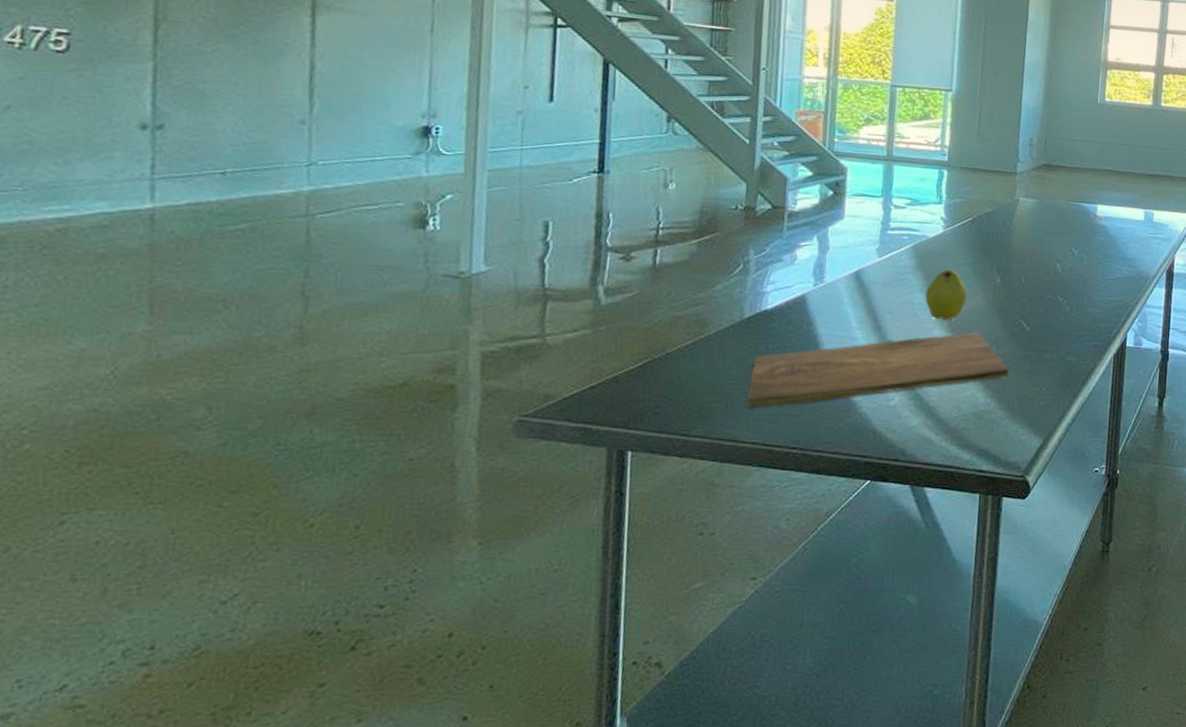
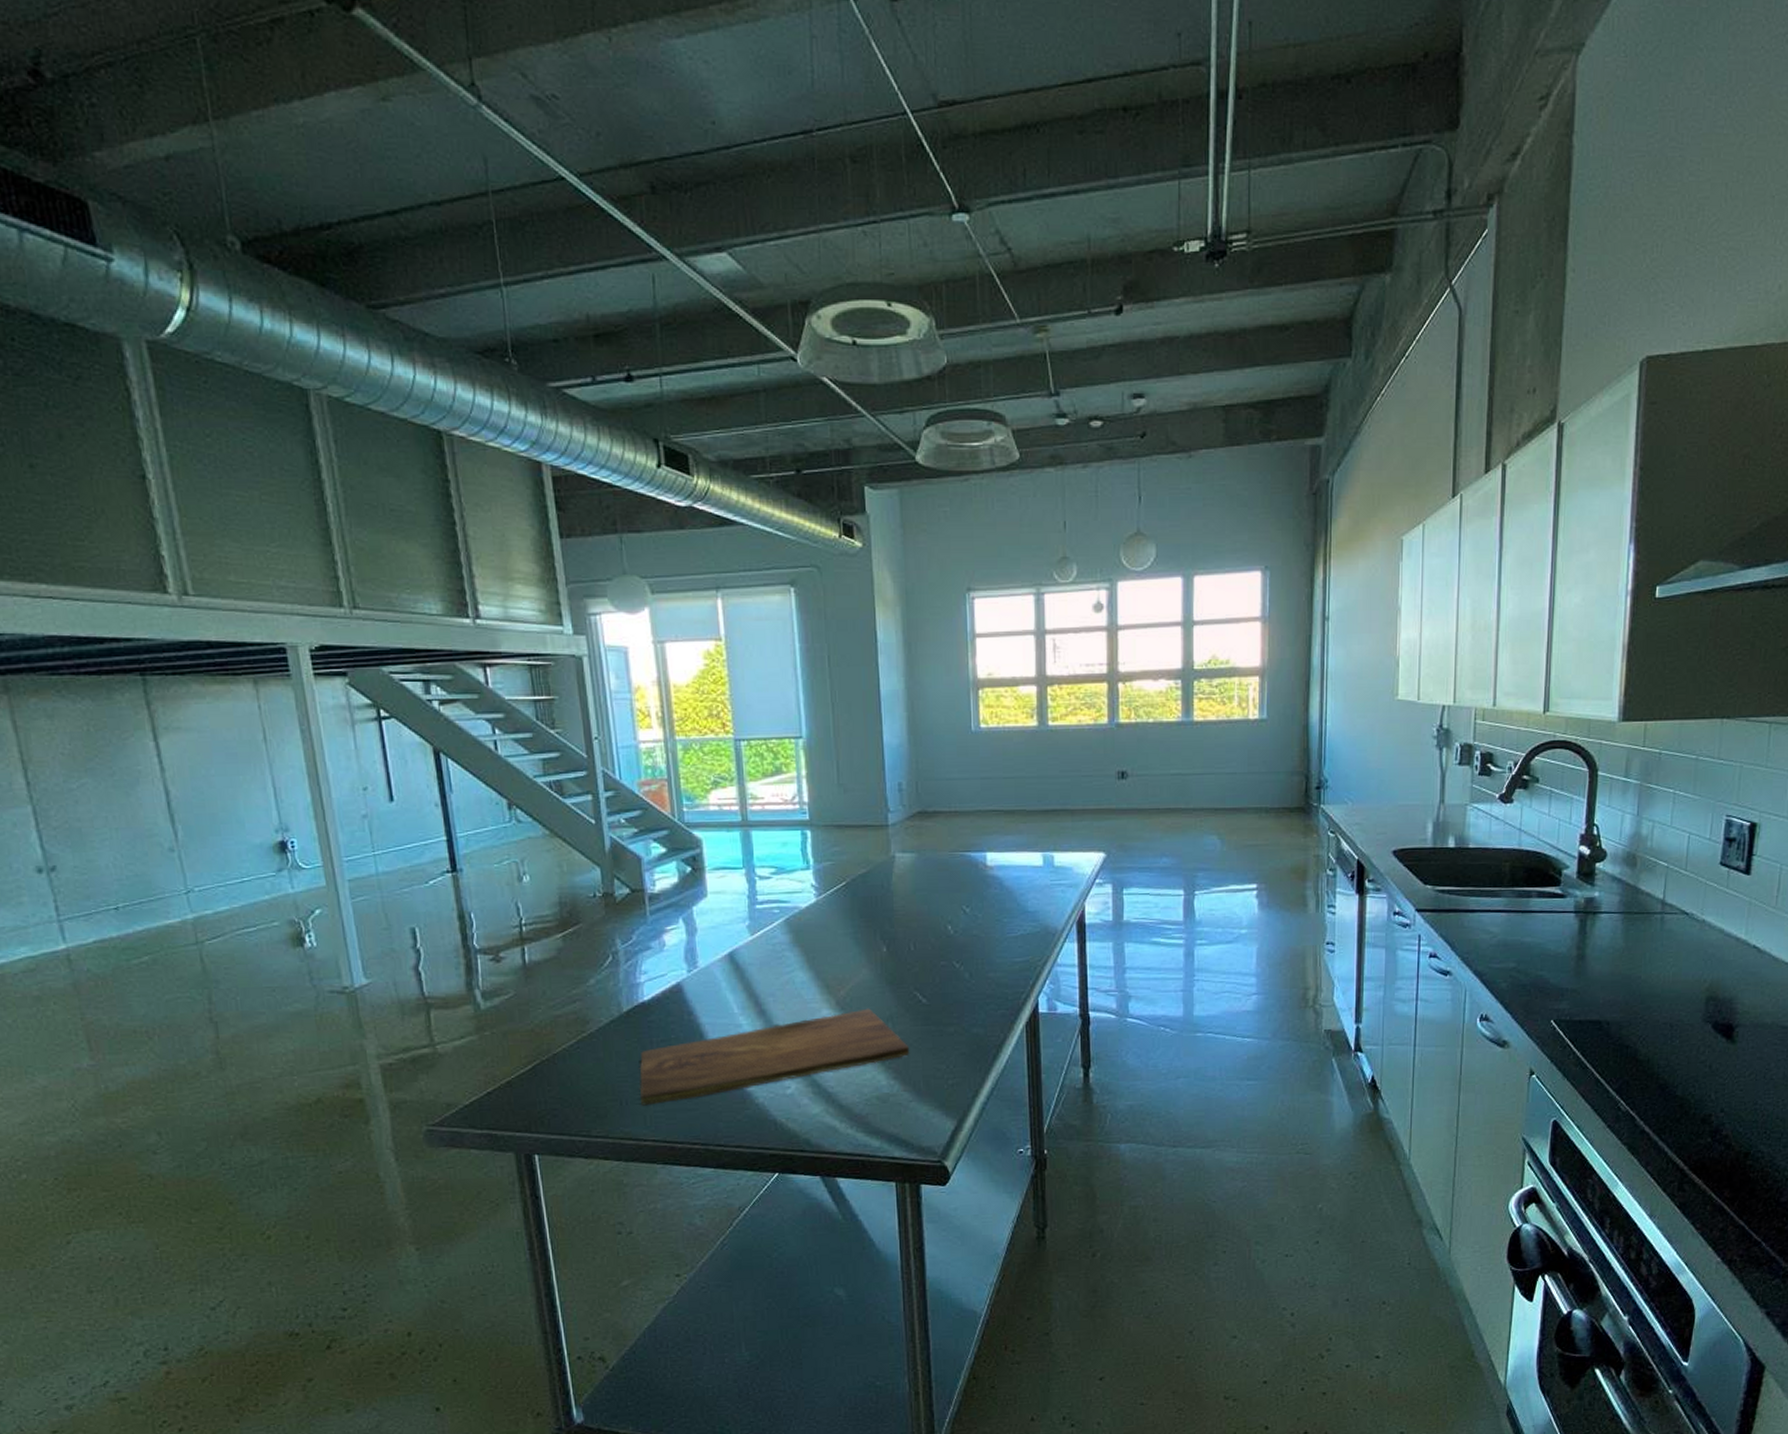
fruit: present [925,269,968,321] -> none [807,942,853,999]

